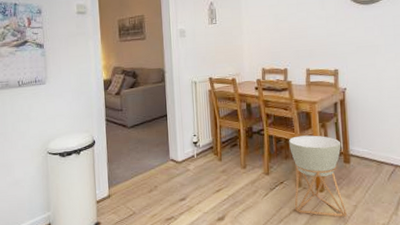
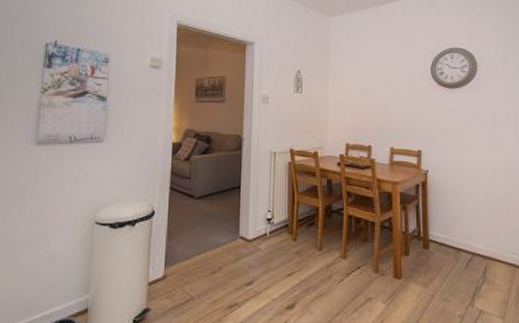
planter: present [288,135,347,217] -> none [368,217,423,308]

